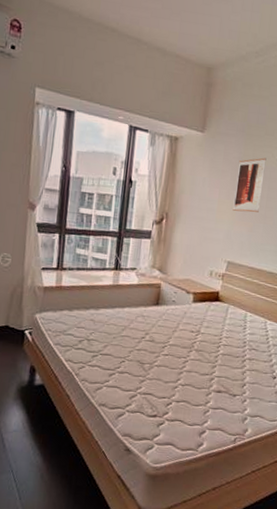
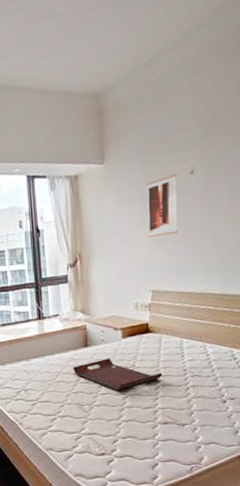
serving tray: none [140,320,224,354] -> present [73,358,163,391]

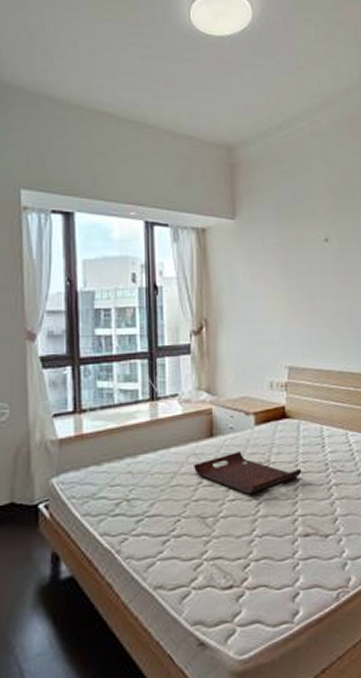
wall art: present [146,174,178,237] -> none [280,240,314,305]

